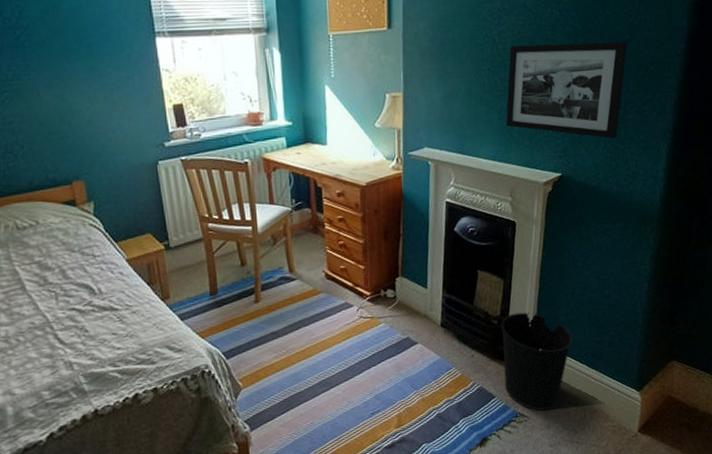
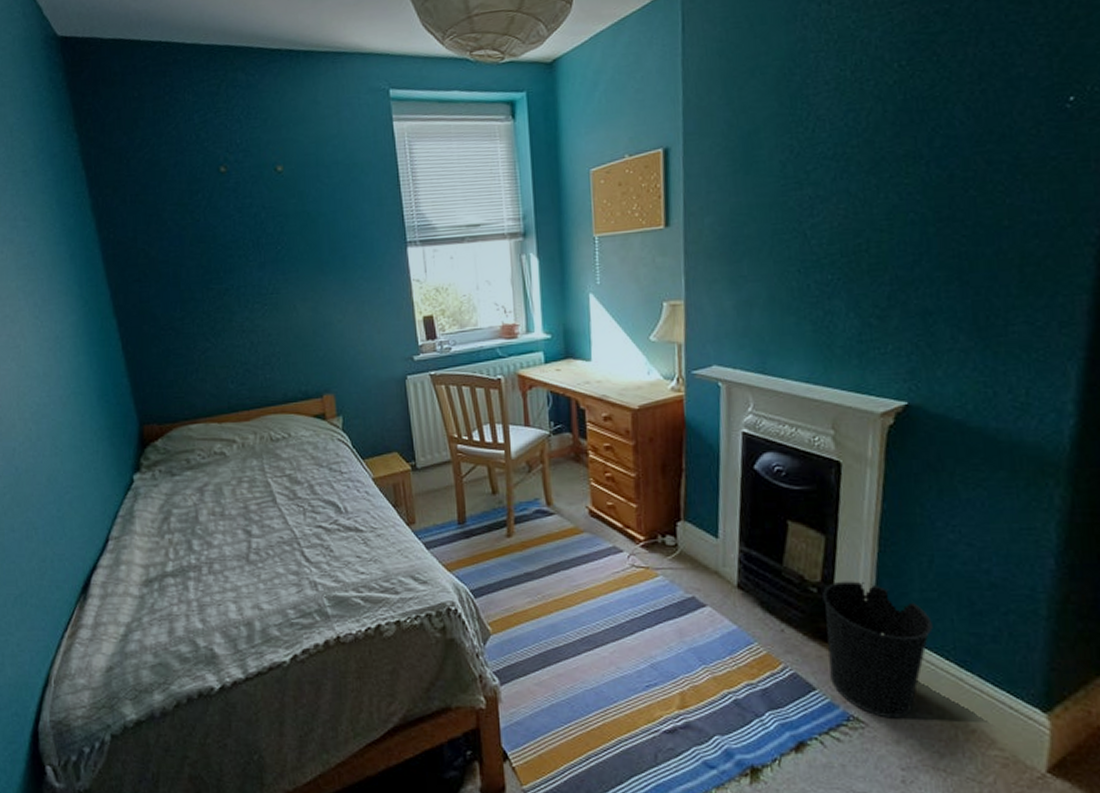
picture frame: present [506,41,627,139] -> none [823,229,1006,358]

